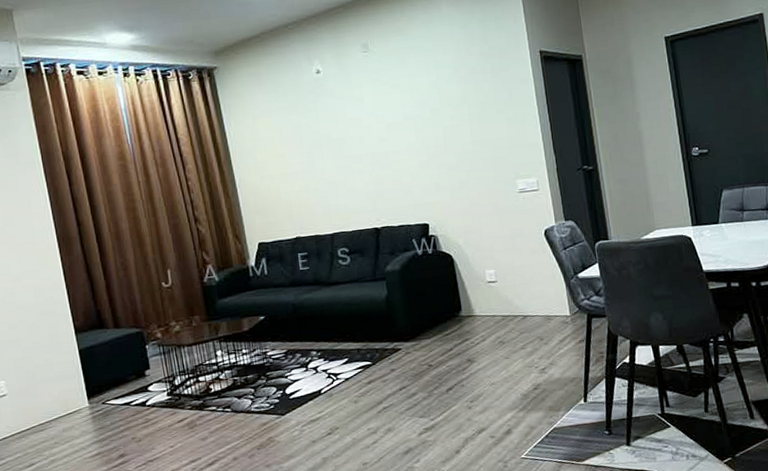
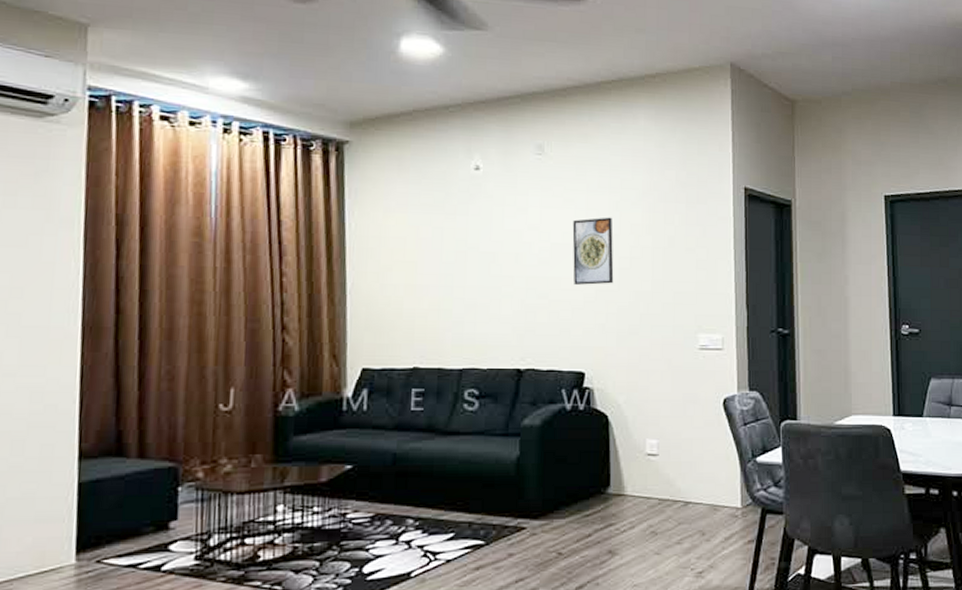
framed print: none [400,94,441,154] -> present [572,217,614,285]

